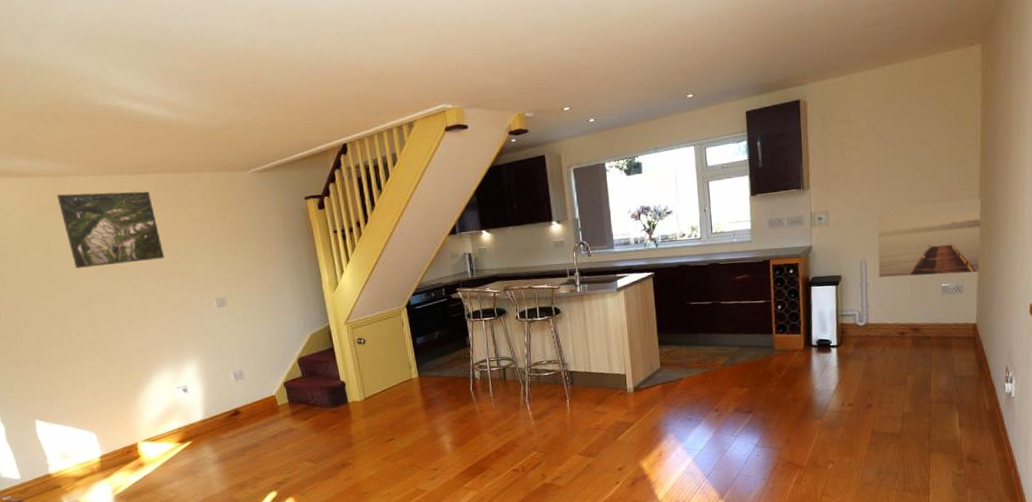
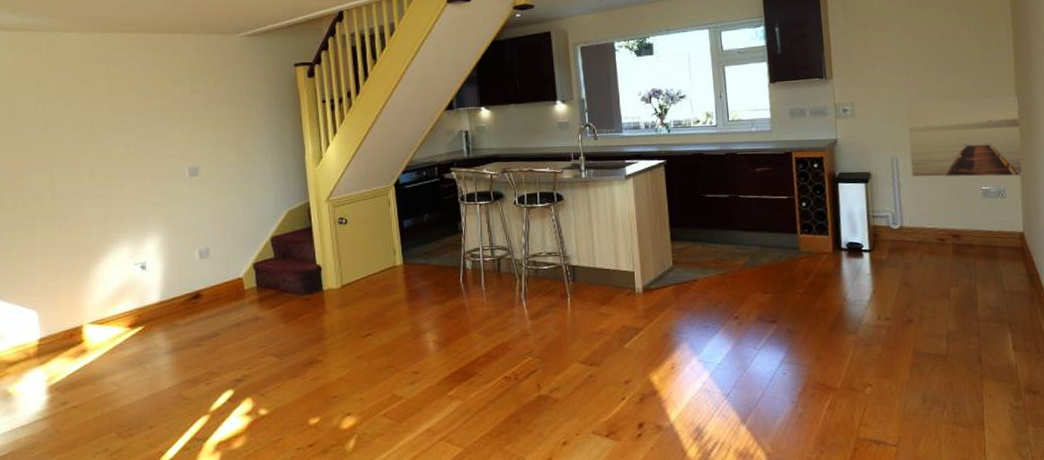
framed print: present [57,191,165,268] -> none [33,50,139,128]

